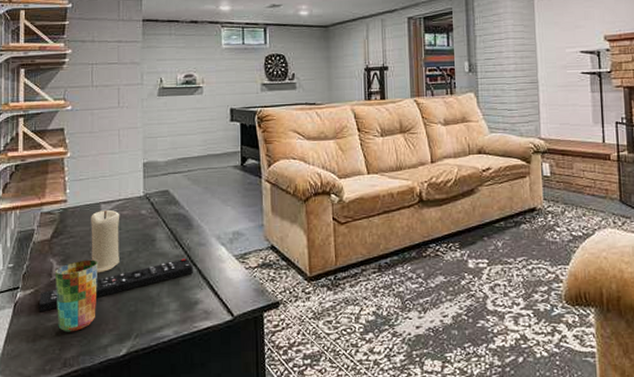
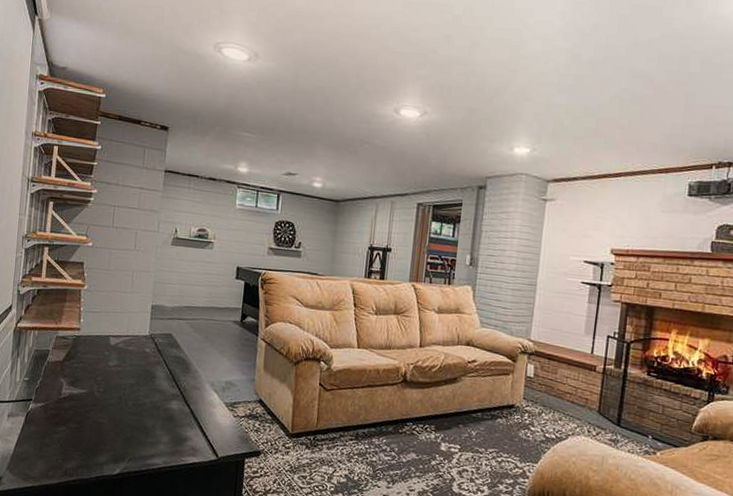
remote control: present [39,258,193,312] -> none [48,397,186,425]
cup: present [55,259,98,332] -> none [62,384,103,447]
candle: present [91,209,120,273] -> none [97,342,126,399]

